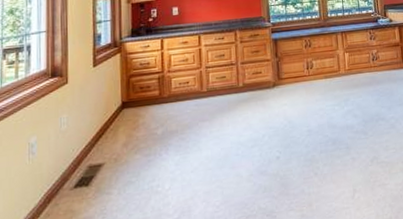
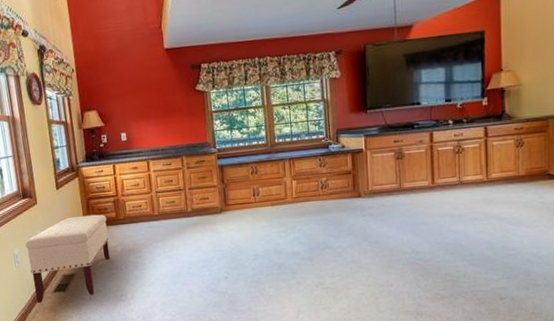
bench: none [45,93,149,204] -> present [25,214,110,304]

